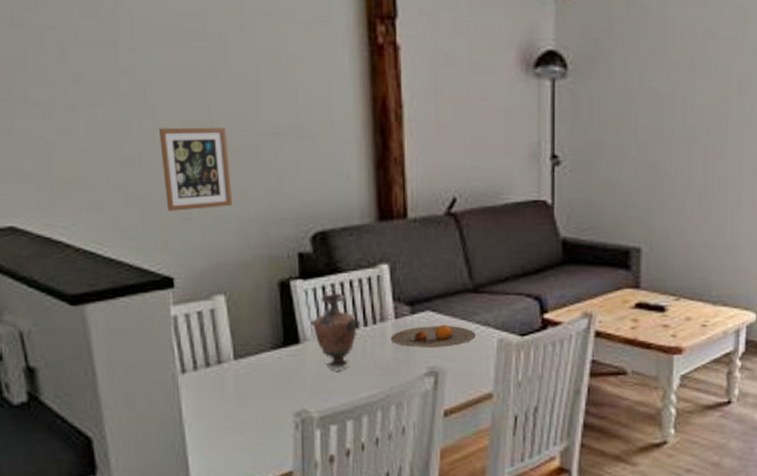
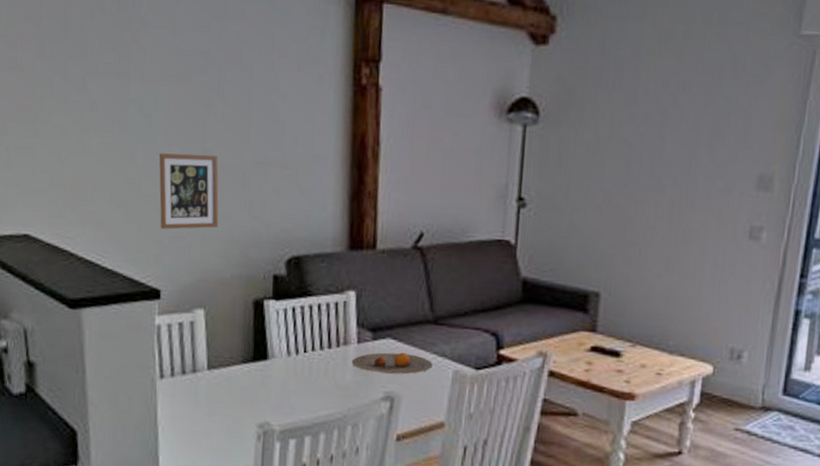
vase: present [310,293,361,372] -> none [278,314,326,390]

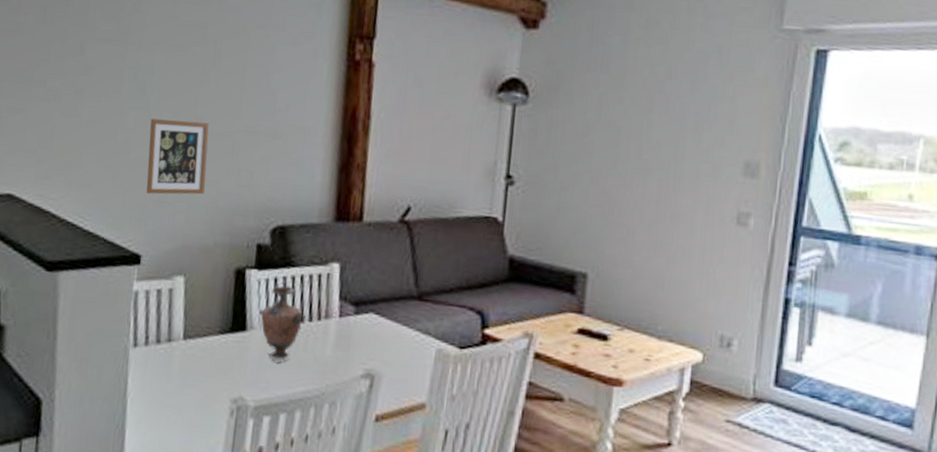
vase: none [278,314,326,390] -> present [258,285,306,364]
plate: present [351,352,432,375] -> none [332,327,415,352]

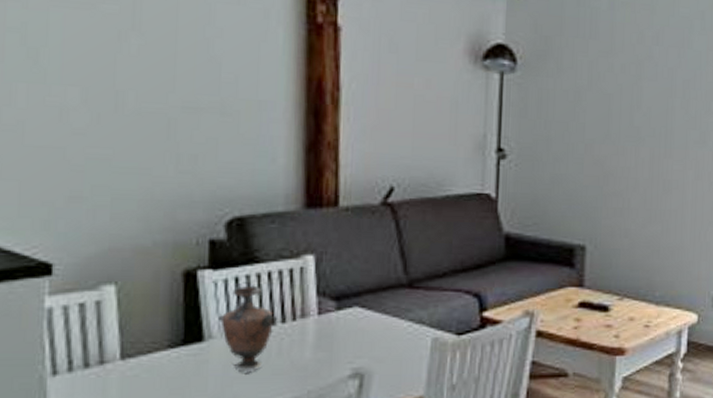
picture frame: present [146,118,209,195] -> none [49,94,135,188]

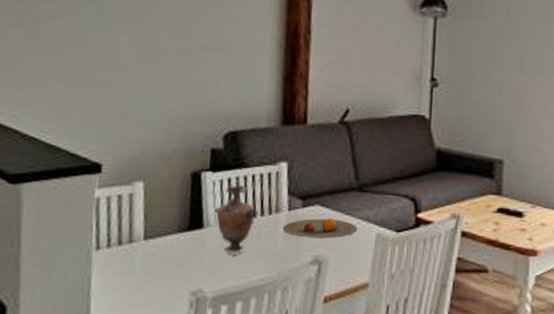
plate: none [311,322,408,347] -> present [282,218,357,239]

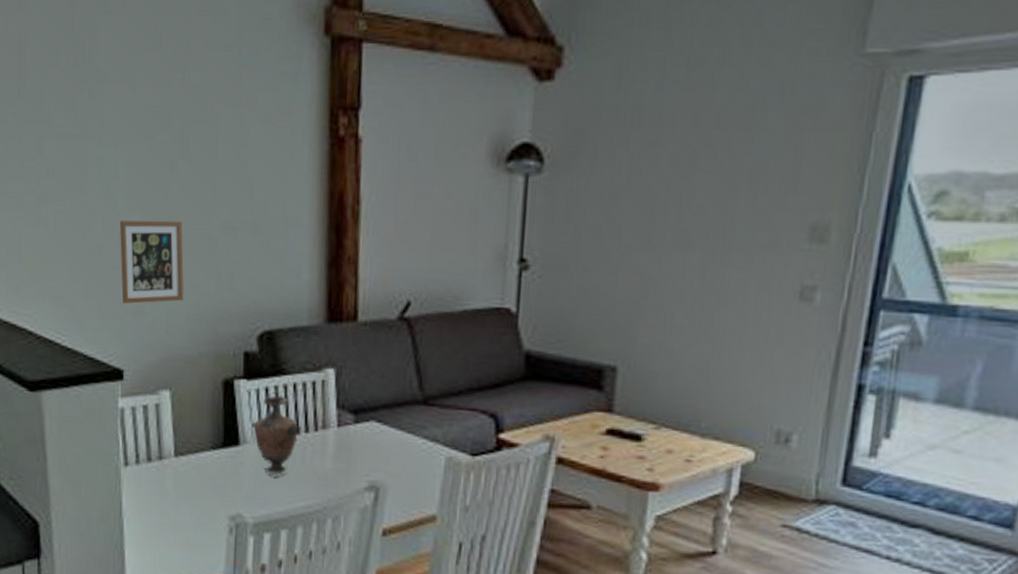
picture frame: none [106,39,164,108] -> present [119,220,184,304]
plate: present [282,218,357,239] -> none [331,437,422,462]

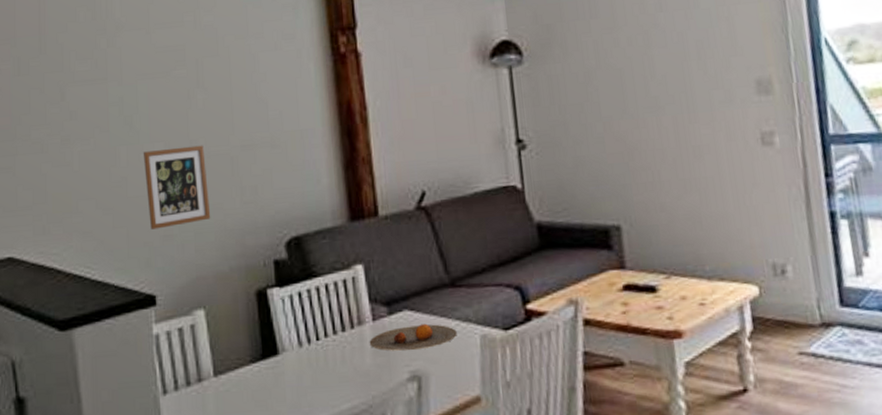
vase: present [250,395,302,479] -> none [287,298,339,384]
plate: none [331,437,422,462] -> present [369,323,457,351]

